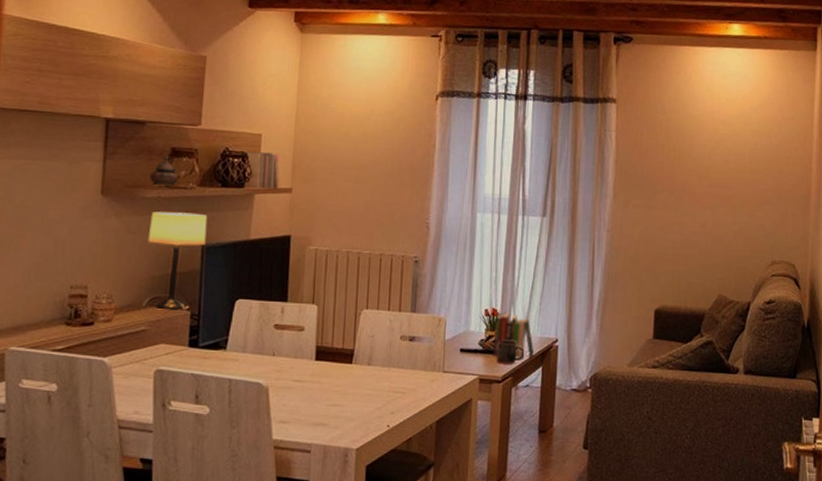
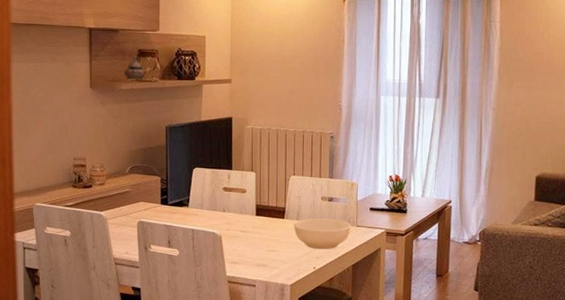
table lamp: present [149,211,208,310] -> none [127,100,169,176]
books: present [242,151,281,190] -> none [192,51,223,81]
bowl: none [364,363,437,403] -> present [294,218,352,250]
books: present [493,312,534,358] -> none [397,178,431,216]
mug: present [496,339,525,364] -> none [400,201,423,221]

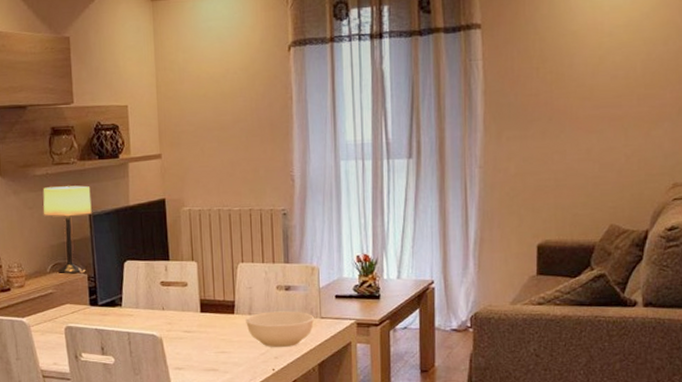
decorative jar: present [125,55,145,80] -> none [38,134,61,164]
table lamp: none [127,100,169,176] -> present [43,185,92,274]

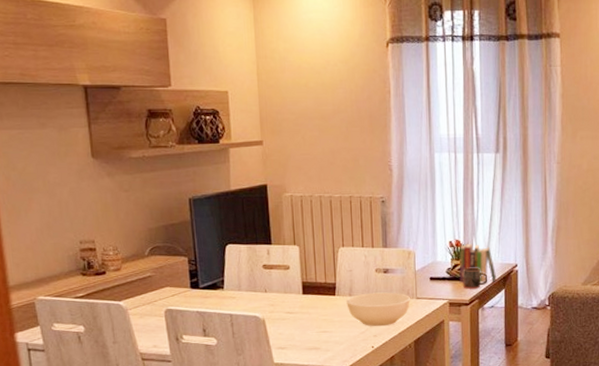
table lamp: present [43,185,92,274] -> none [139,169,192,258]
books: none [367,257,409,301] -> present [458,243,496,283]
mug: none [371,284,400,308] -> present [462,267,488,289]

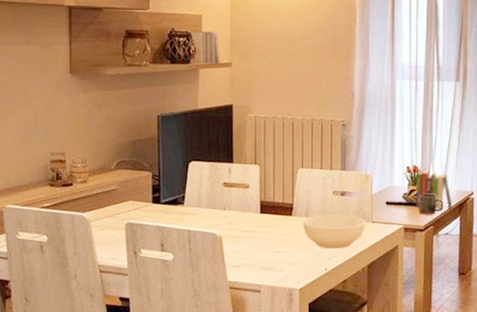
books: none [214,108,252,144] -> present [187,31,222,65]

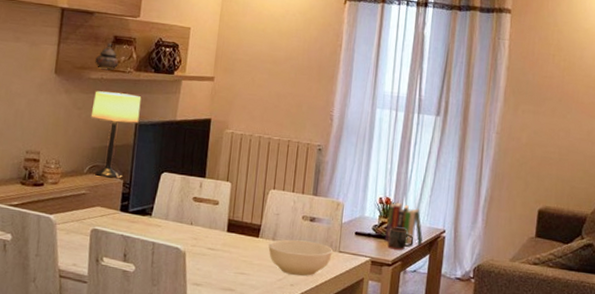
decorative jar: none [110,36,133,65] -> present [96,41,119,70]
table lamp: none [113,87,161,172] -> present [91,91,142,179]
books: present [187,31,222,65] -> none [172,42,205,78]

